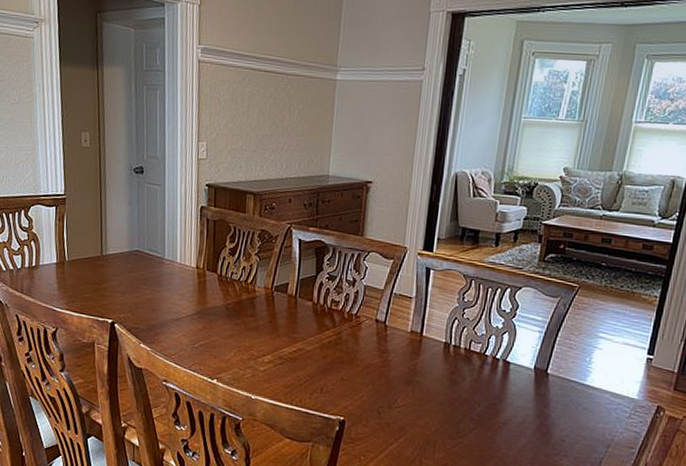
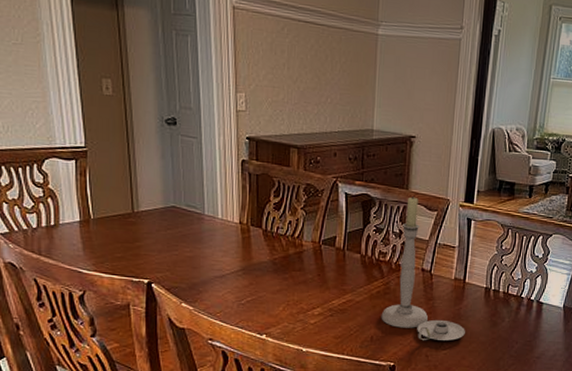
candlestick: none [331,242,422,398] -> present [381,195,465,341]

